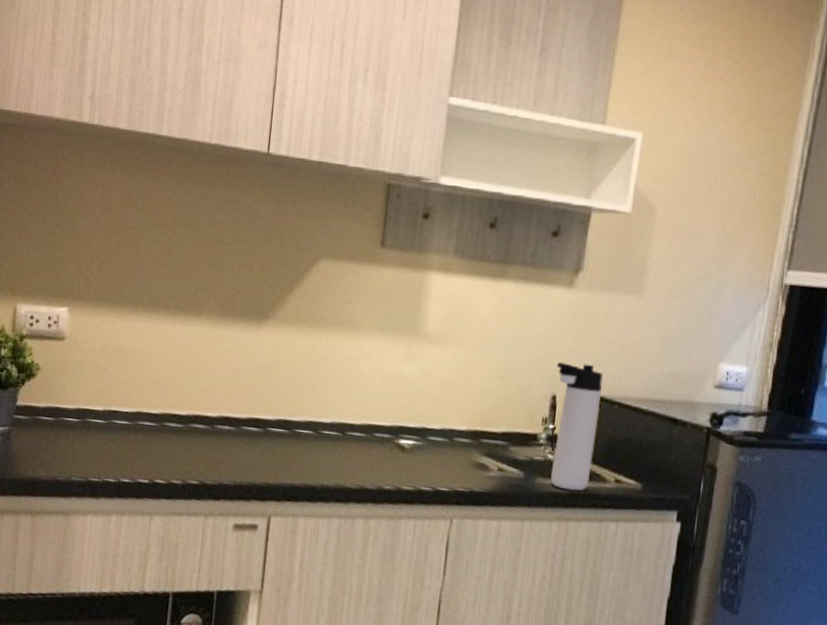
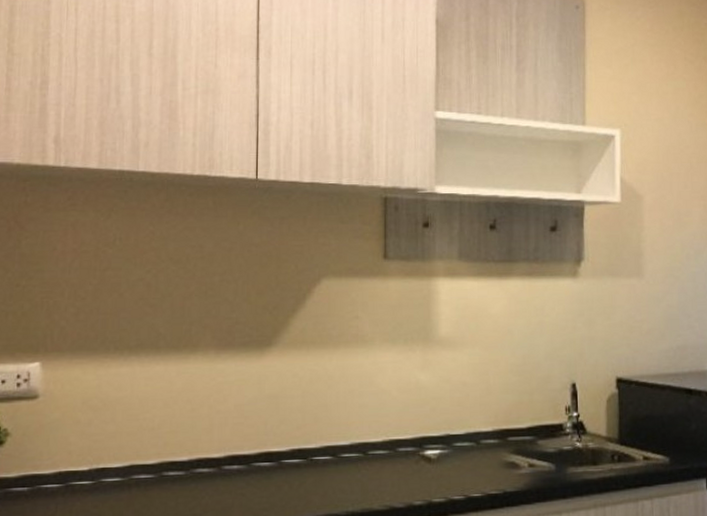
thermos bottle: present [550,362,603,491] -> none [572,348,619,475]

